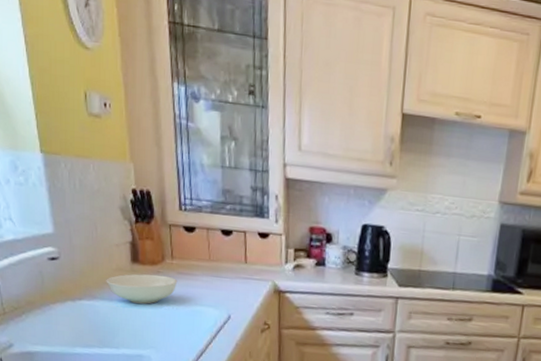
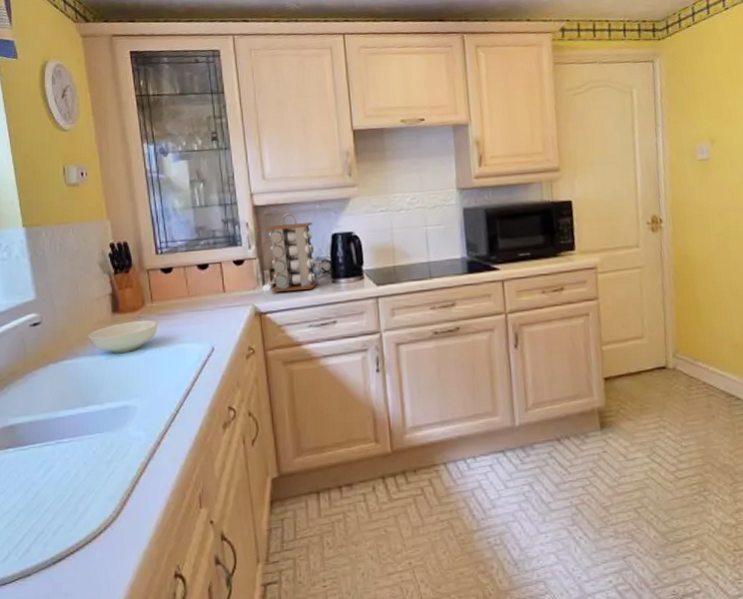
spice rack: none [294,192,345,277] -> present [265,212,319,293]

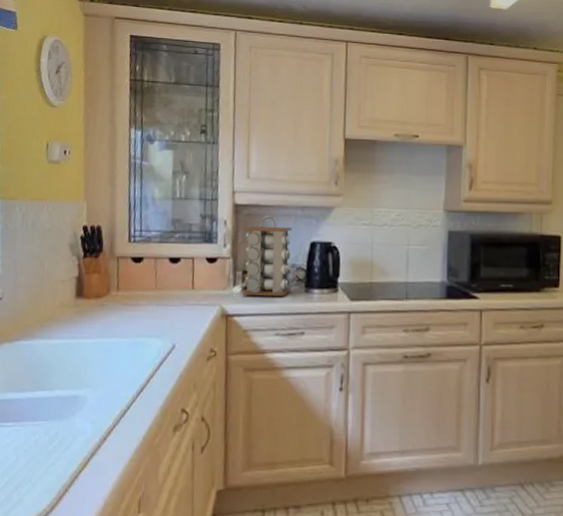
bowl: present [88,319,159,353] -> none [47,308,122,340]

